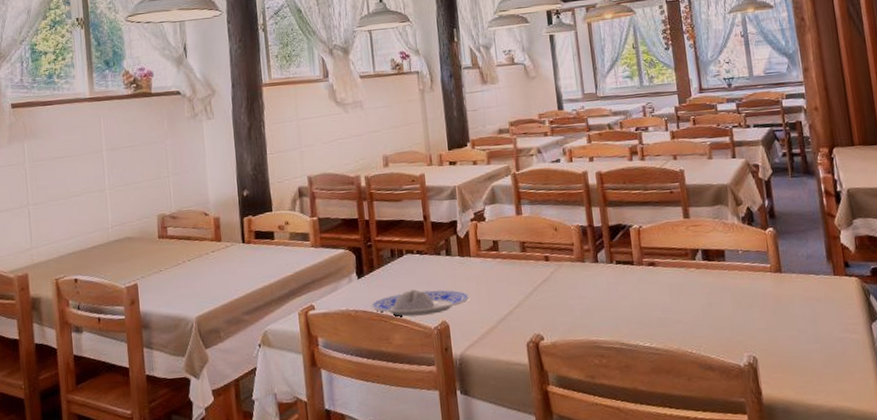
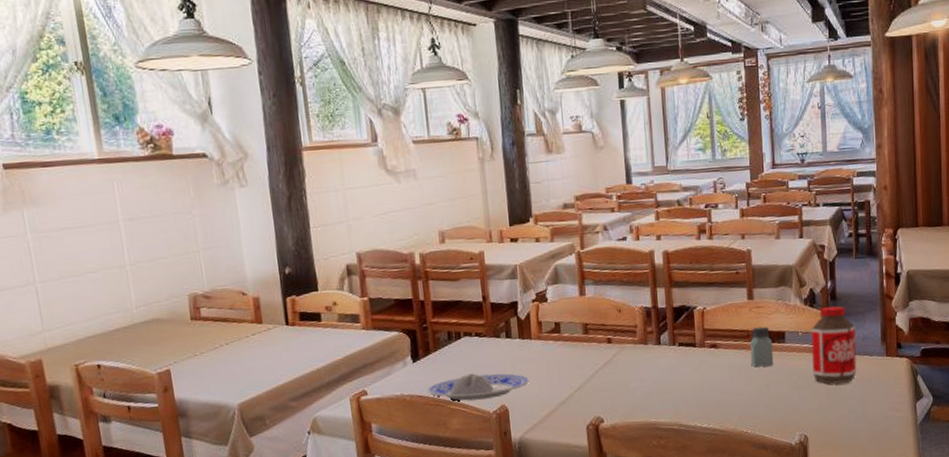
saltshaker: none [688,245,715,286] -> present [749,326,774,368]
bottle: none [750,224,804,304] -> present [810,305,857,384]

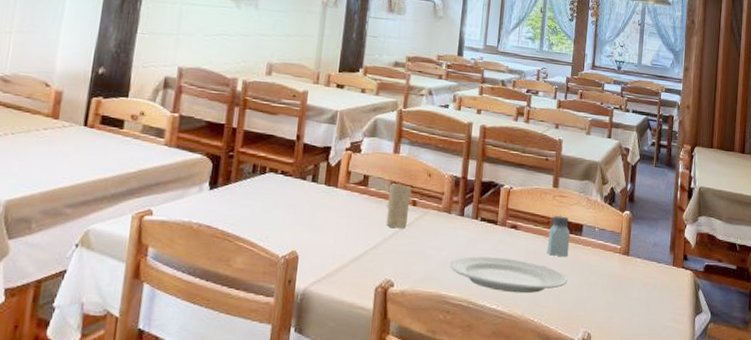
plate: present [427,373,529,401] -> none [218,211,327,242]
candle: none [581,324,606,368] -> present [386,182,412,229]
plate: none [654,377,776,410] -> present [449,256,568,294]
bottle: present [810,305,857,384] -> none [604,207,648,286]

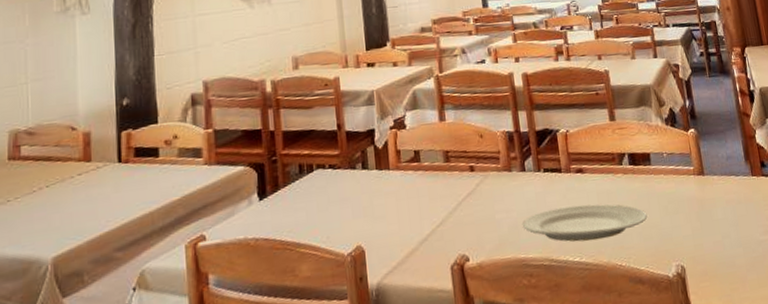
candle: present [386,182,412,229] -> none [442,151,469,199]
saltshaker: present [547,215,570,257] -> none [616,148,642,193]

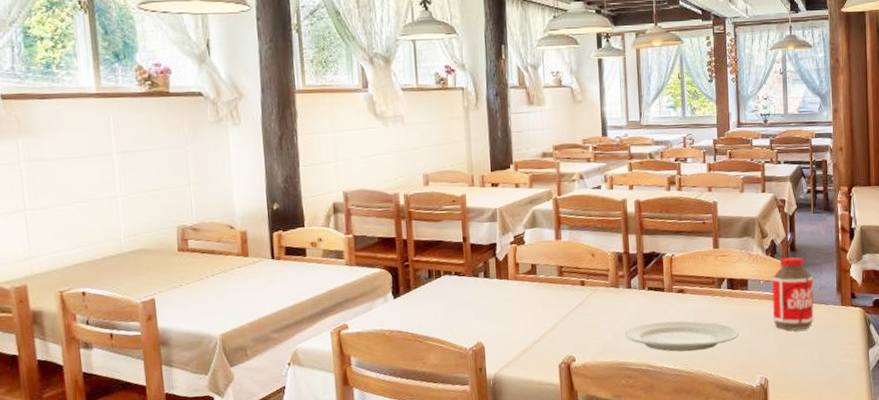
bottle: none [674,125,725,208] -> present [771,256,814,330]

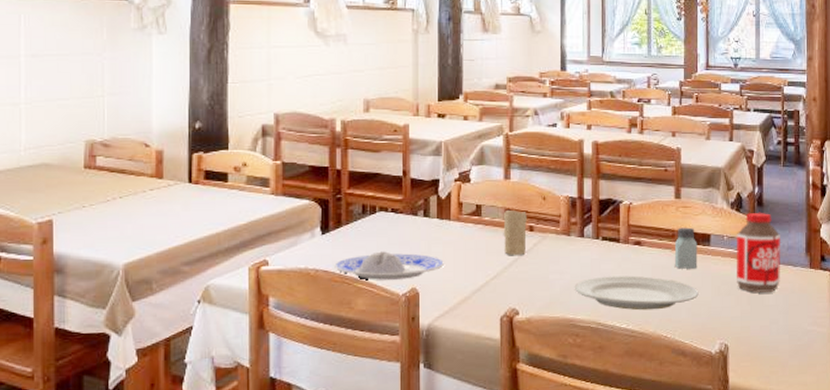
plate: none [407,311,505,337] -> present [334,251,444,280]
candle: none [556,267,579,309] -> present [503,209,527,256]
saltshaker: none [714,274,737,313] -> present [674,227,698,269]

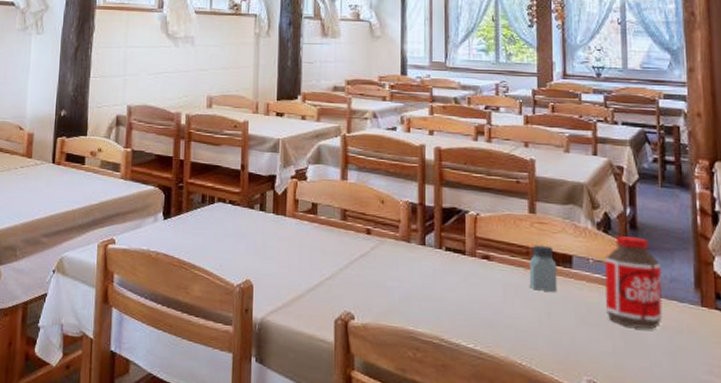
plate: present [334,251,444,280] -> none [174,240,278,271]
candle: present [503,209,527,256] -> none [339,210,364,259]
plate: present [574,275,699,311] -> none [414,289,560,333]

